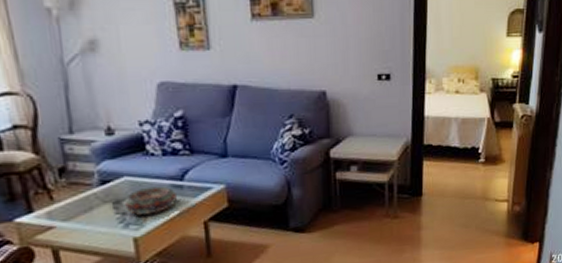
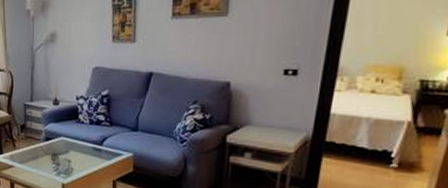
decorative bowl: present [123,186,177,215] -> none [58,147,96,168]

